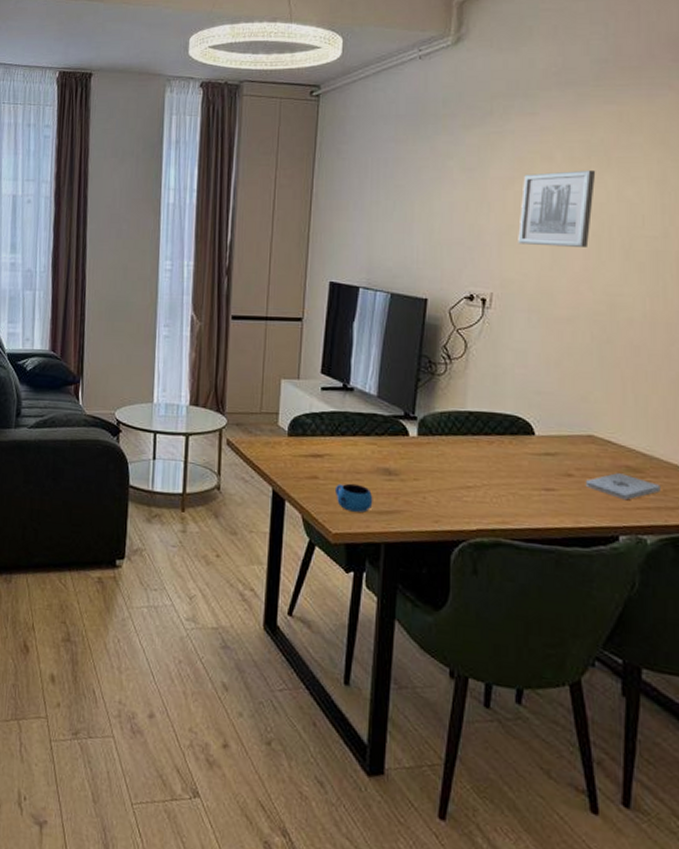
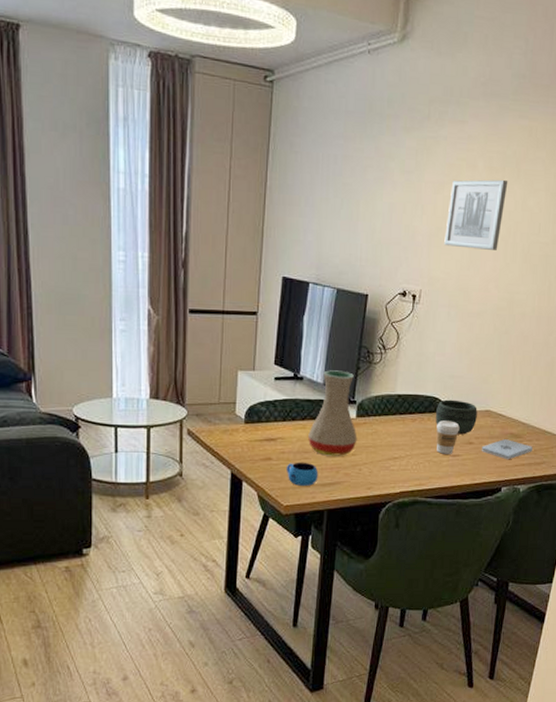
vase: none [360,381,420,480] -> present [308,370,358,456]
bowl: none [520,419,576,464] -> present [436,399,477,435]
coffee cup: none [522,445,553,488] -> present [436,420,460,454]

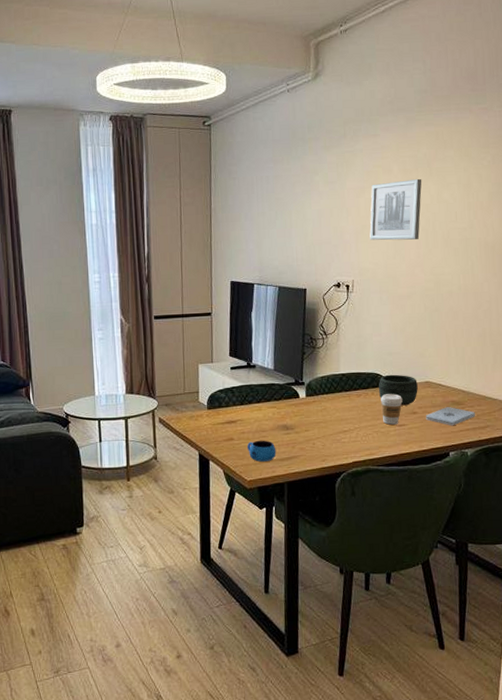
vase: present [308,370,358,456] -> none [264,356,309,433]

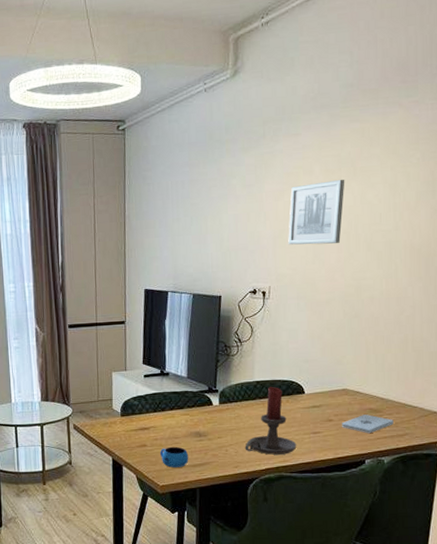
candle holder: none [332,379,383,448] -> present [245,387,297,455]
bowl: present [379,374,418,406] -> none [294,382,334,413]
coffee cup: present [381,394,403,425] -> none [296,401,318,432]

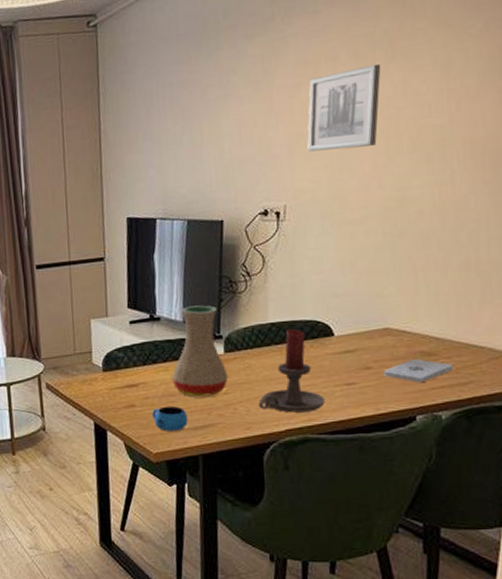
vase: none [177,364,222,440] -> present [172,305,229,397]

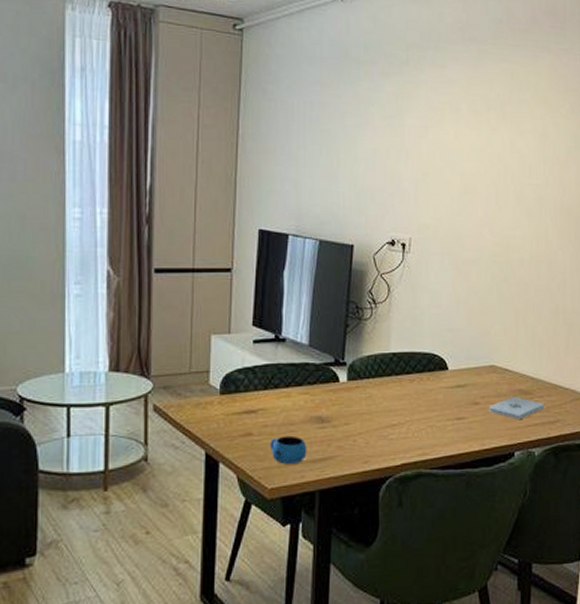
vase: present [172,305,229,397] -> none [294,329,350,427]
candle holder: present [258,329,325,413] -> none [377,360,438,446]
wall art: present [307,63,381,152] -> none [432,122,494,194]

